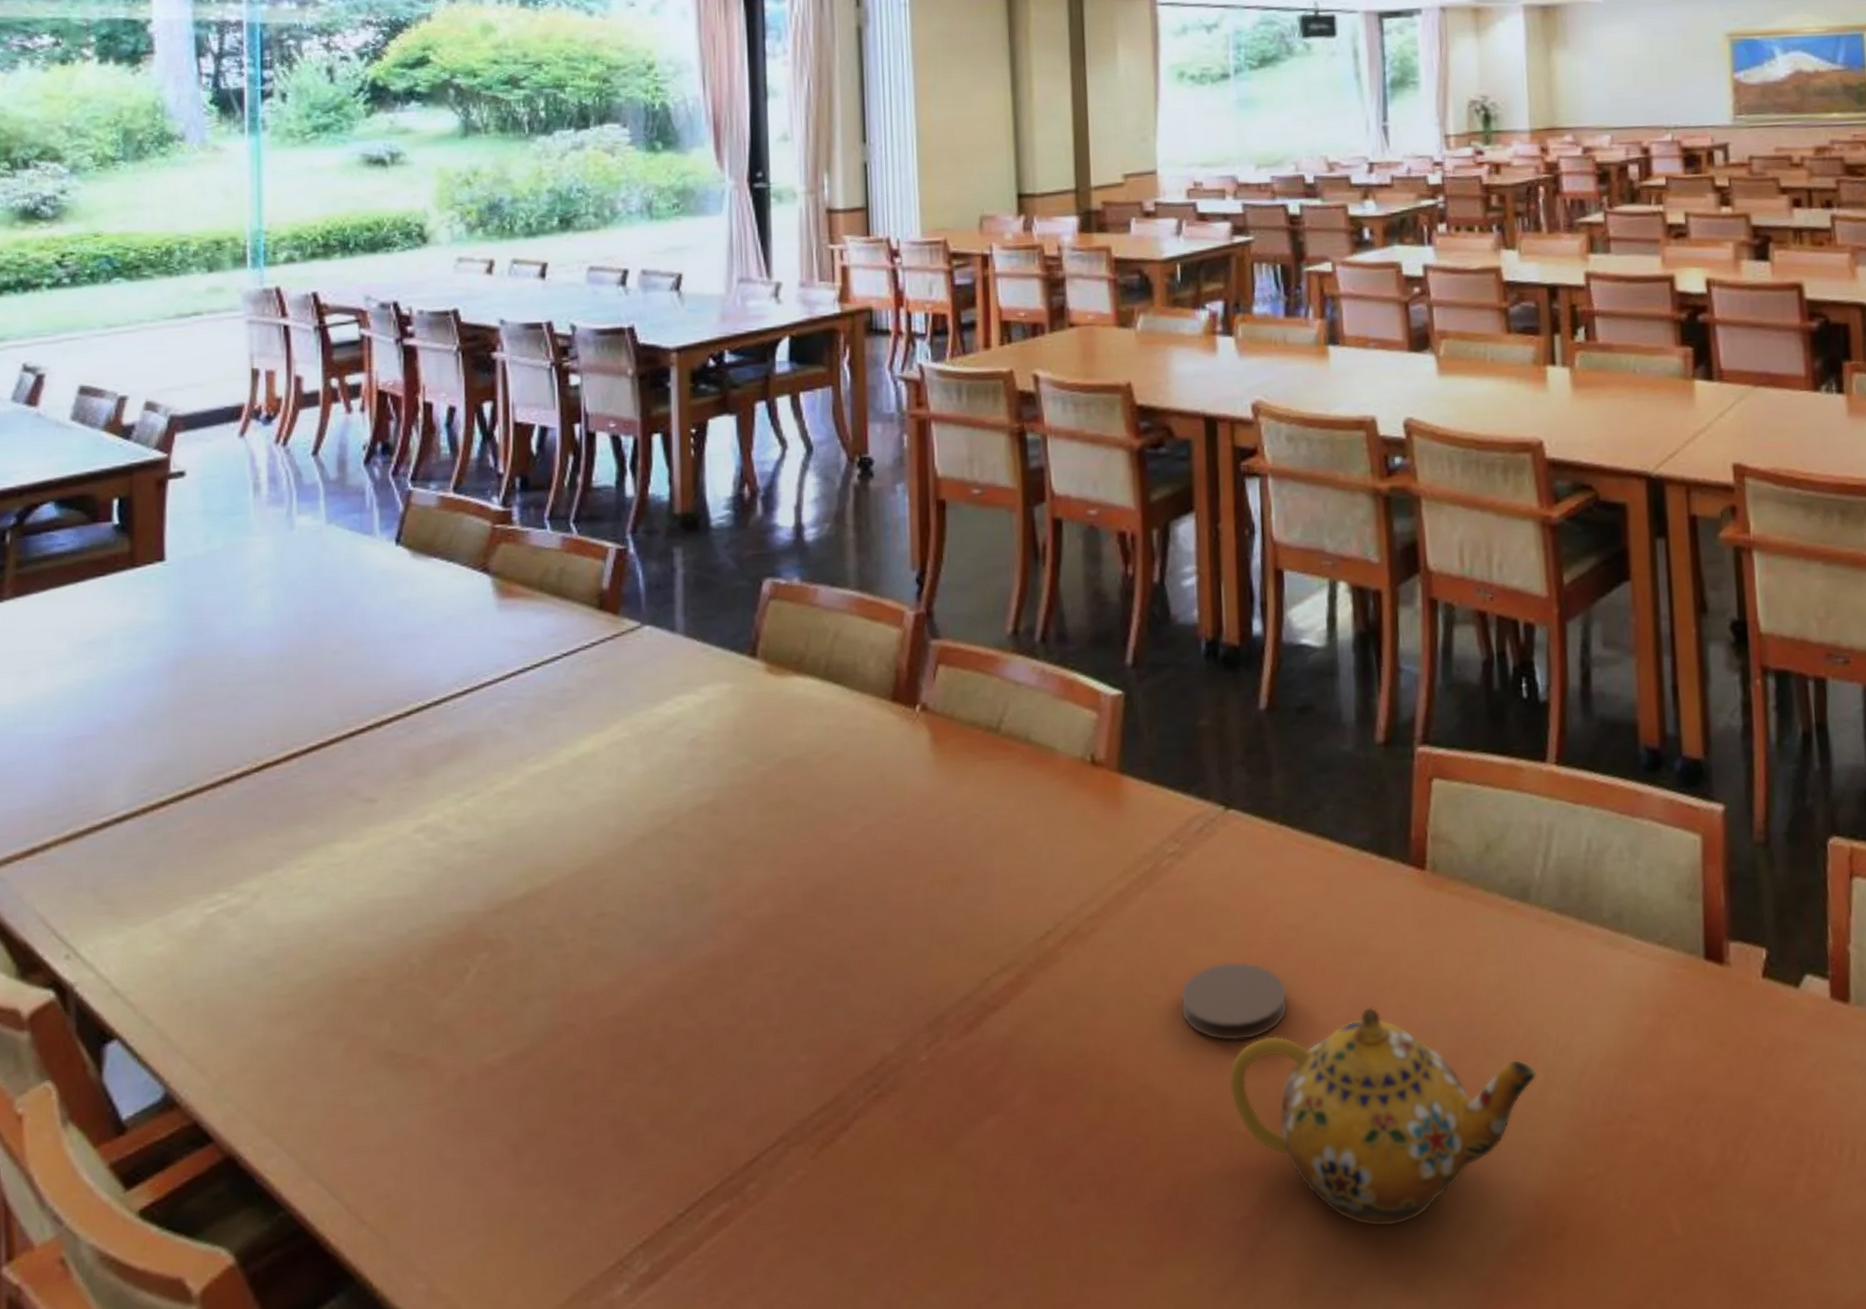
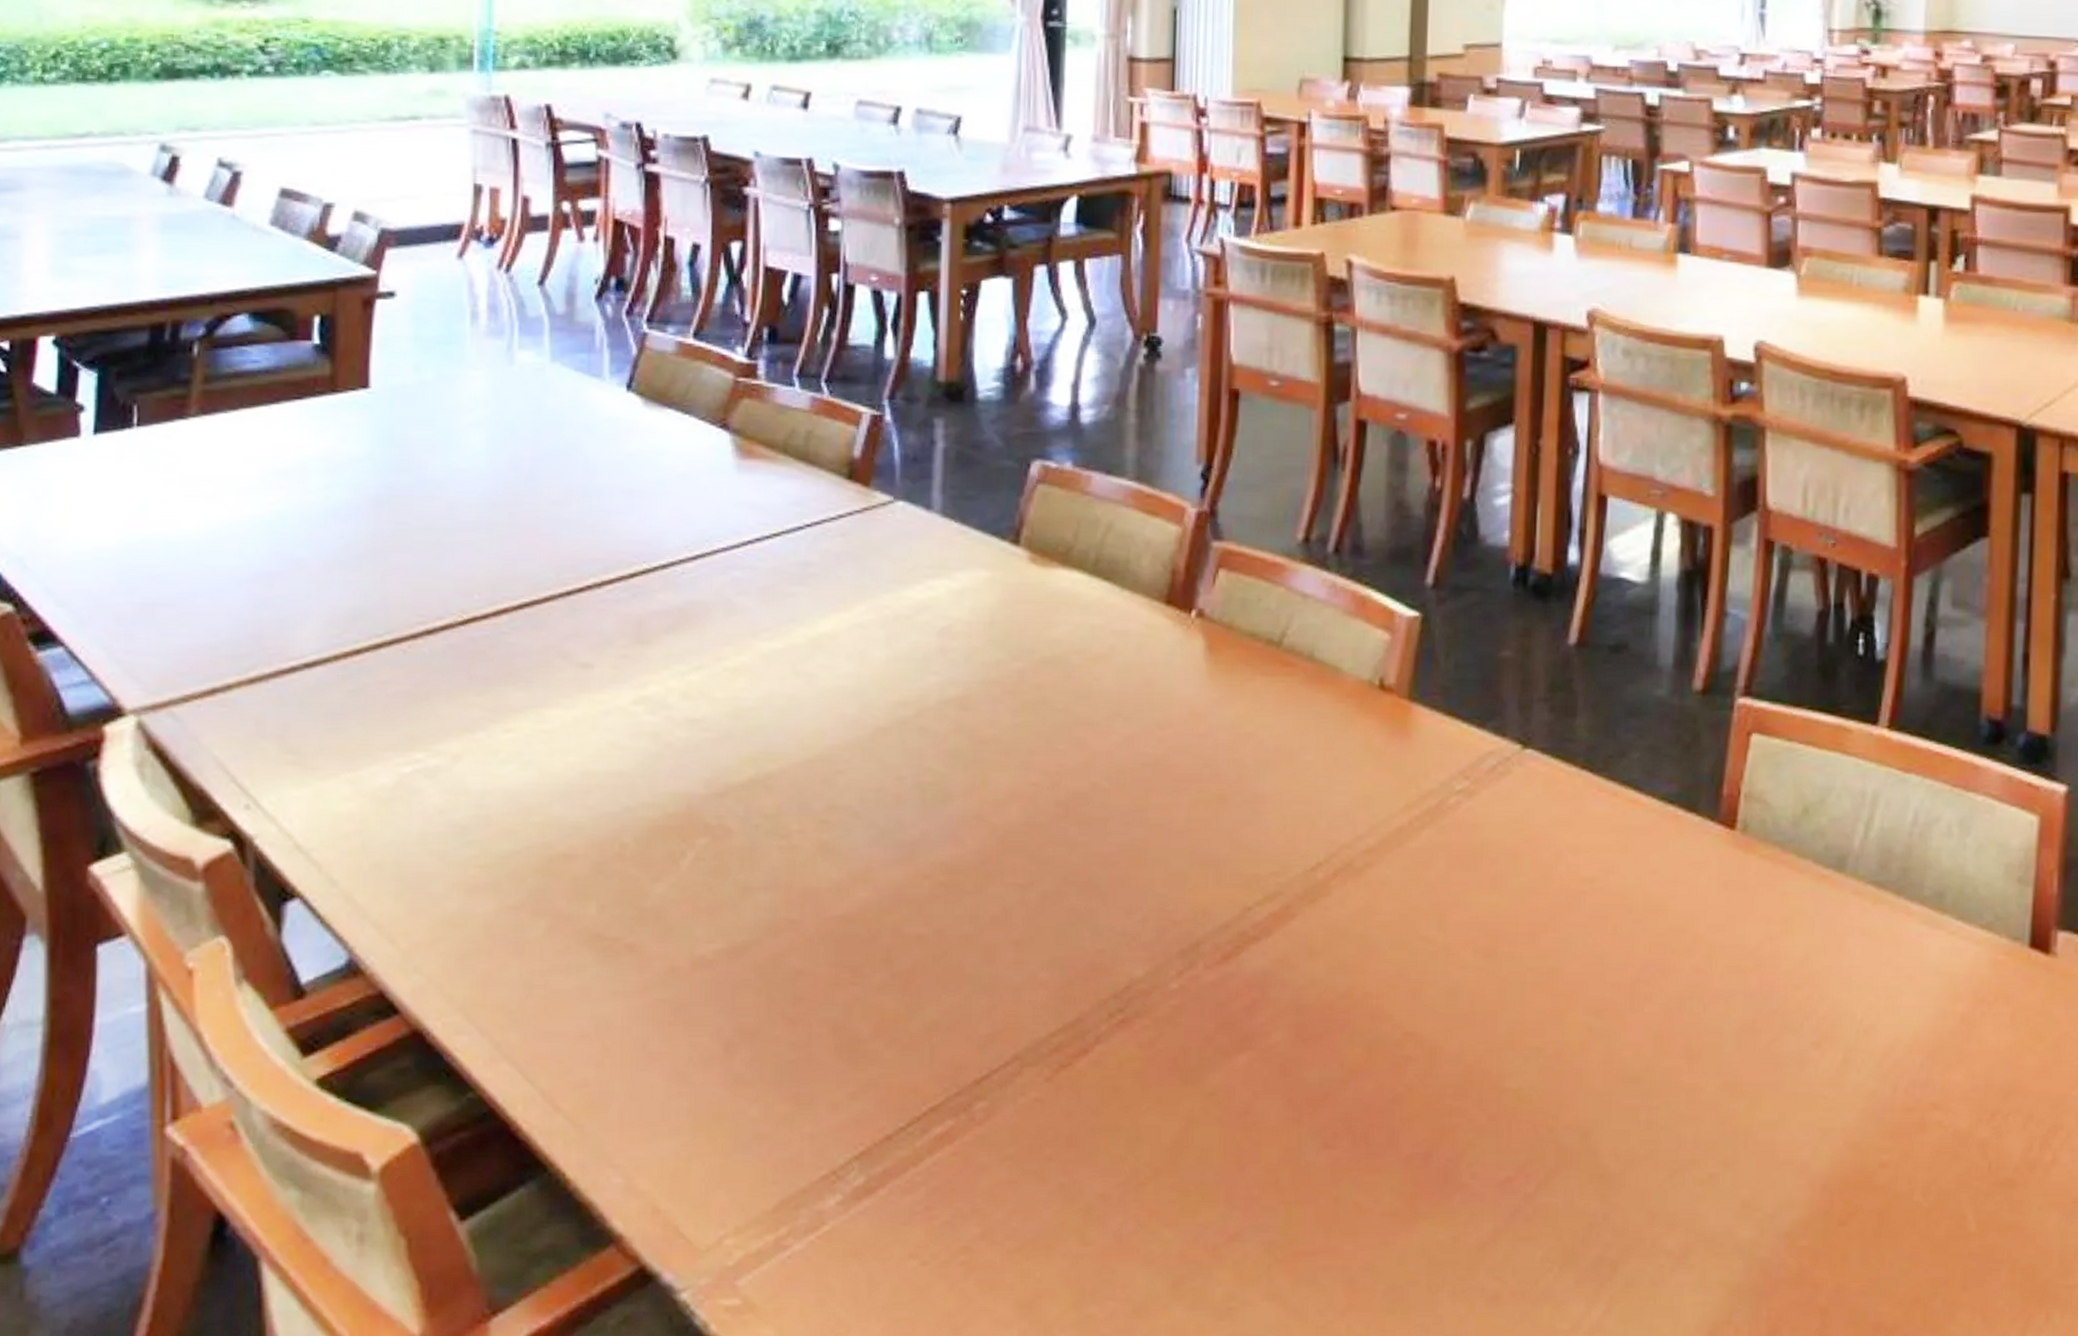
coaster: present [1180,962,1288,1041] -> none [1457,911,1574,994]
teapot: present [1229,1007,1537,1227] -> none [1503,969,1837,1199]

